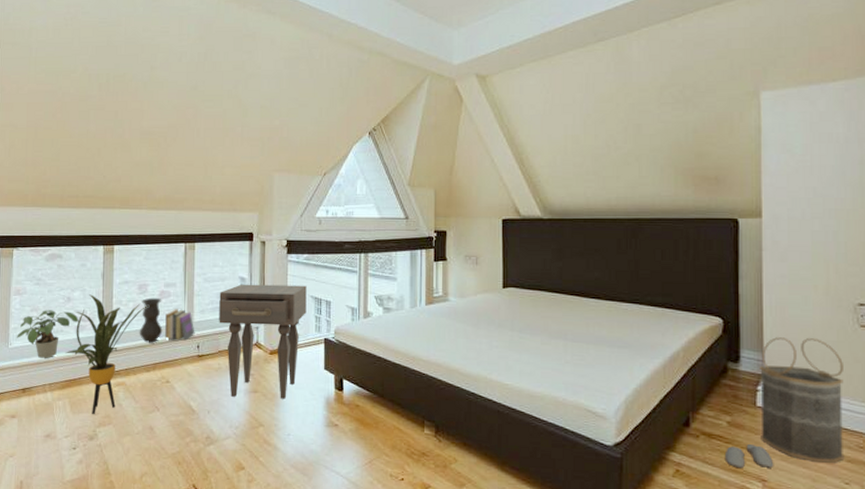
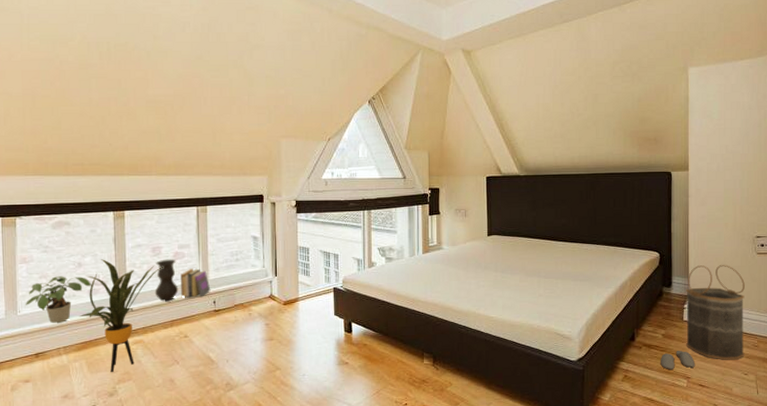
nightstand: present [219,284,307,399] -> none [233,241,316,345]

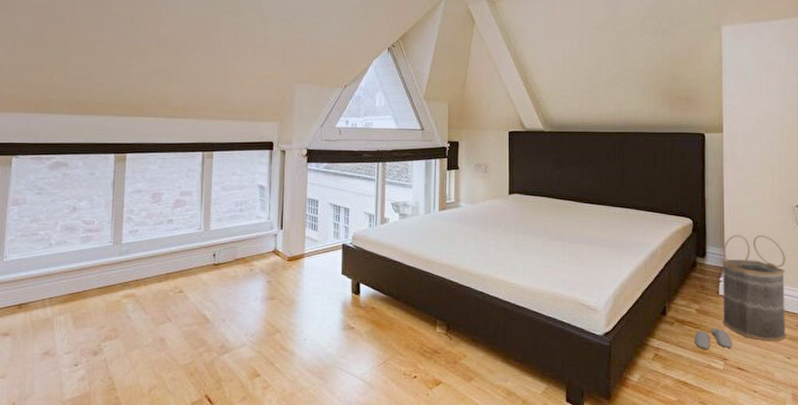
potted plant: present [26,276,91,324] -> none [13,220,85,272]
house plant: present [79,259,164,373] -> none [69,204,164,329]
vase: present [154,259,179,302] -> none [151,206,177,253]
books: present [181,268,211,298] -> none [179,218,211,249]

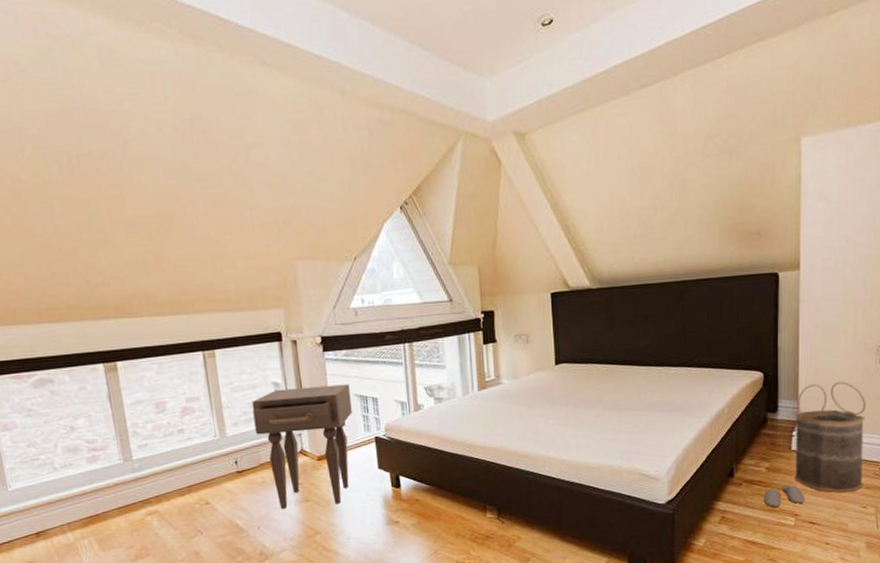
nightstand: none [236,192,326,305] -> present [251,384,352,509]

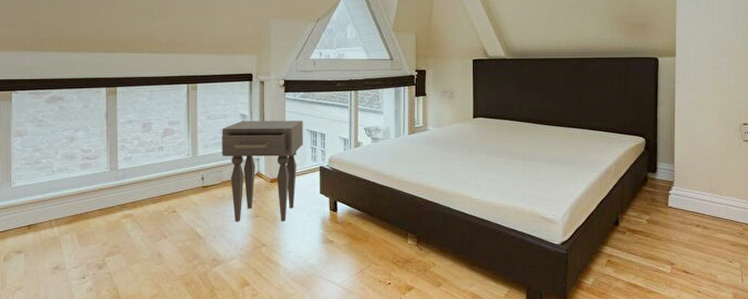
slippers: present [763,485,805,508] -> none [644,237,680,256]
basket: present [794,382,866,493] -> none [671,152,731,247]

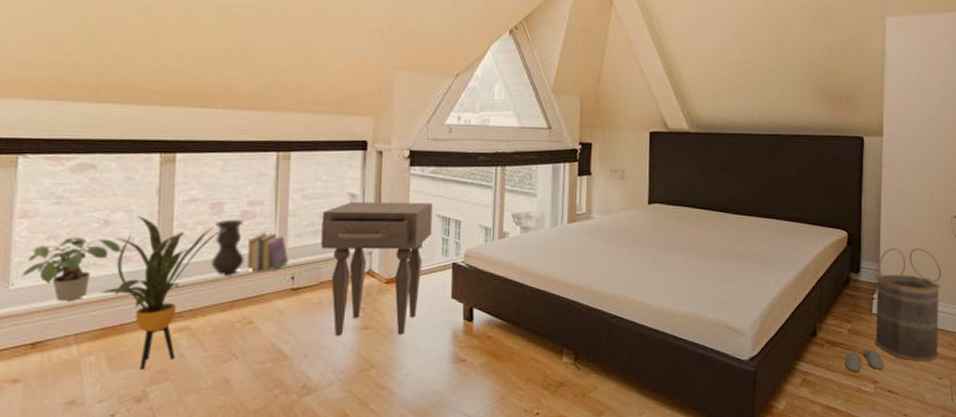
potted plant: none [19,150,83,197] -> present [23,237,121,302]
house plant: none [71,134,154,246] -> present [100,216,227,371]
vase: none [144,135,168,177] -> present [210,219,245,276]
books: none [170,145,200,174] -> present [247,233,289,271]
slippers: none [644,237,680,256] -> present [844,349,885,373]
basket: none [671,152,731,247] -> present [874,248,941,361]

